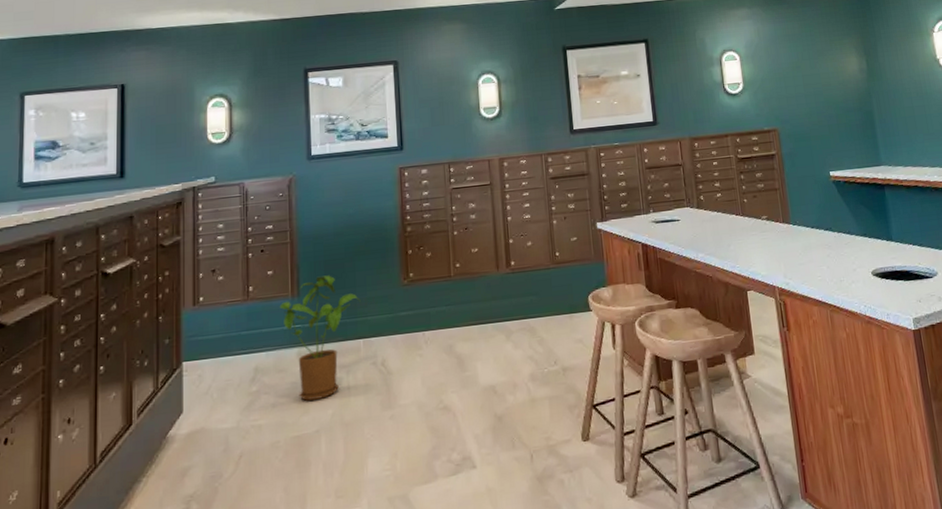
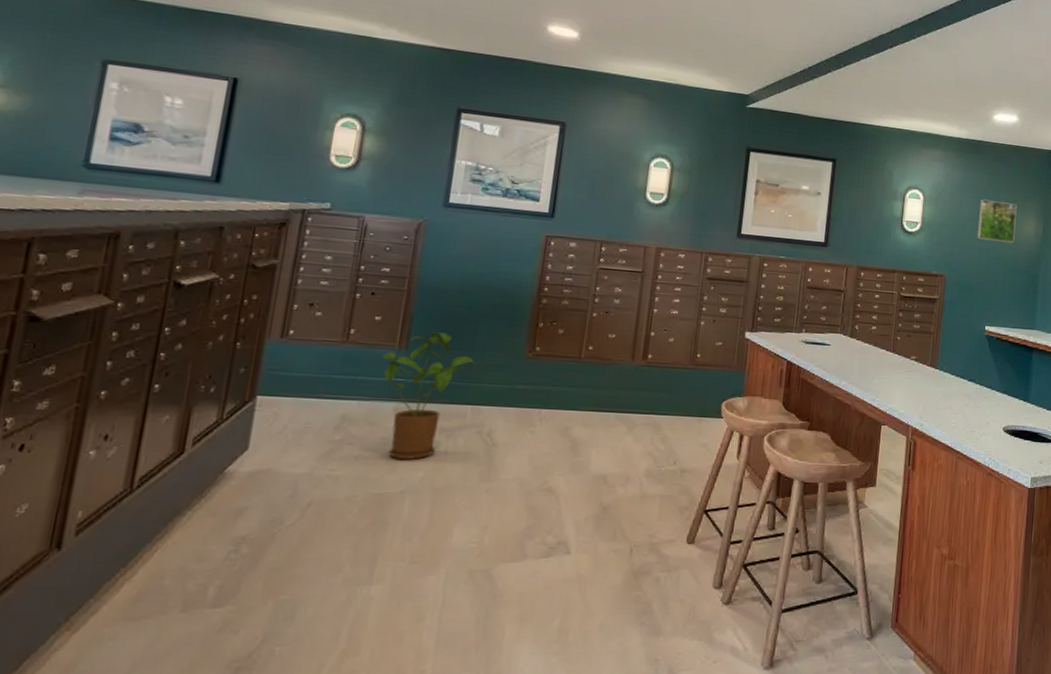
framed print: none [797,44,840,87] -> present [976,199,1017,244]

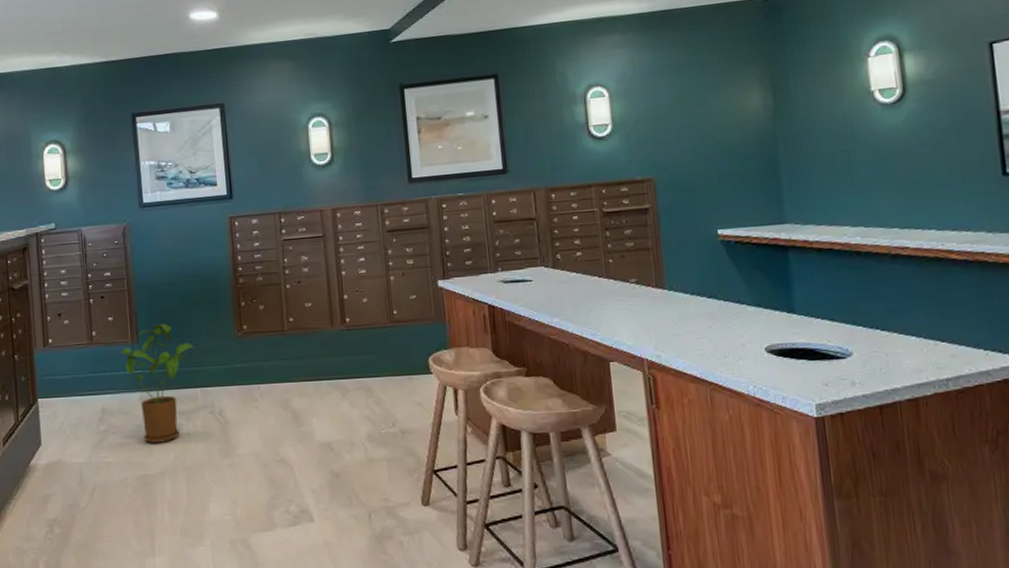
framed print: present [976,199,1017,244] -> none [682,75,737,128]

